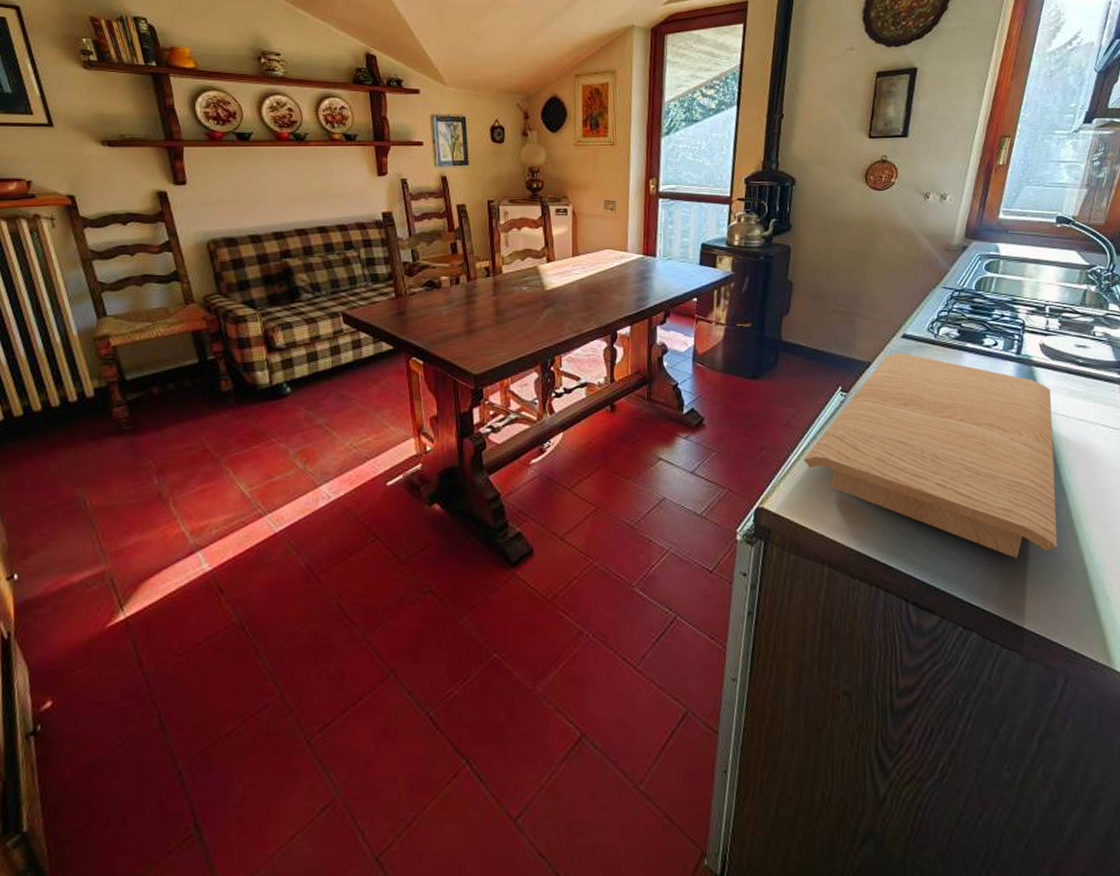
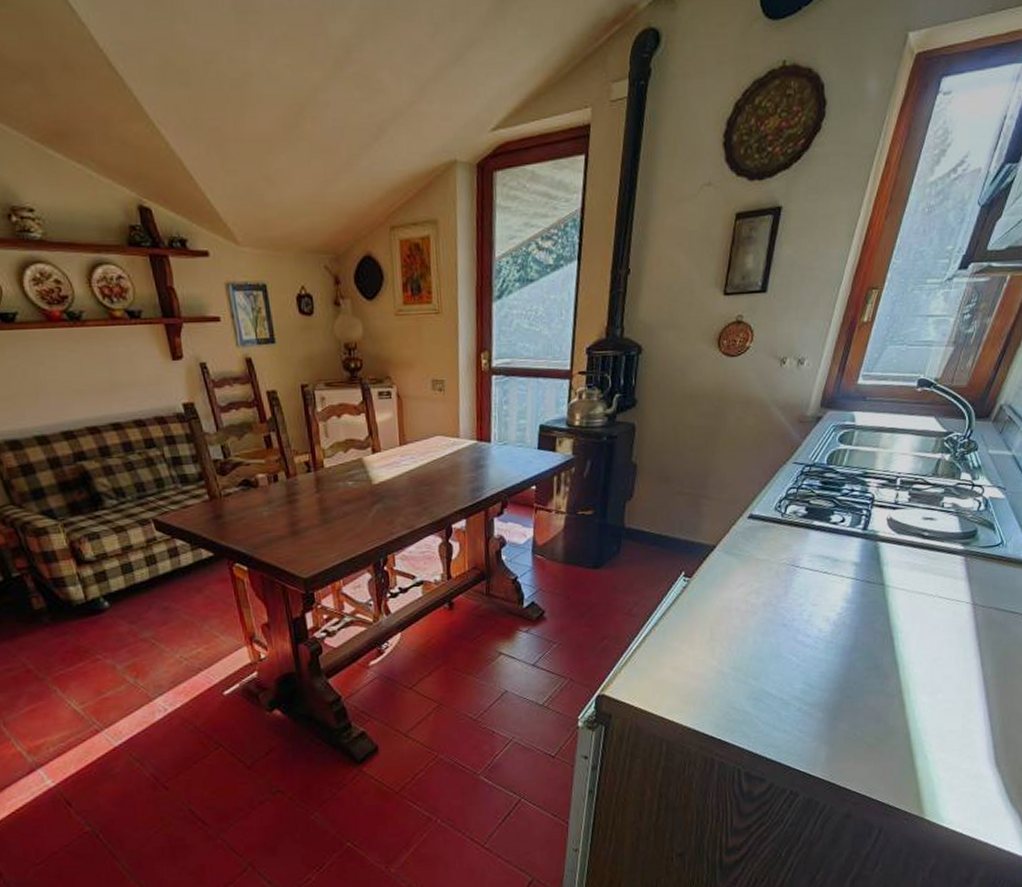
cutting board: present [803,353,1058,558] -> none [644,534,893,727]

